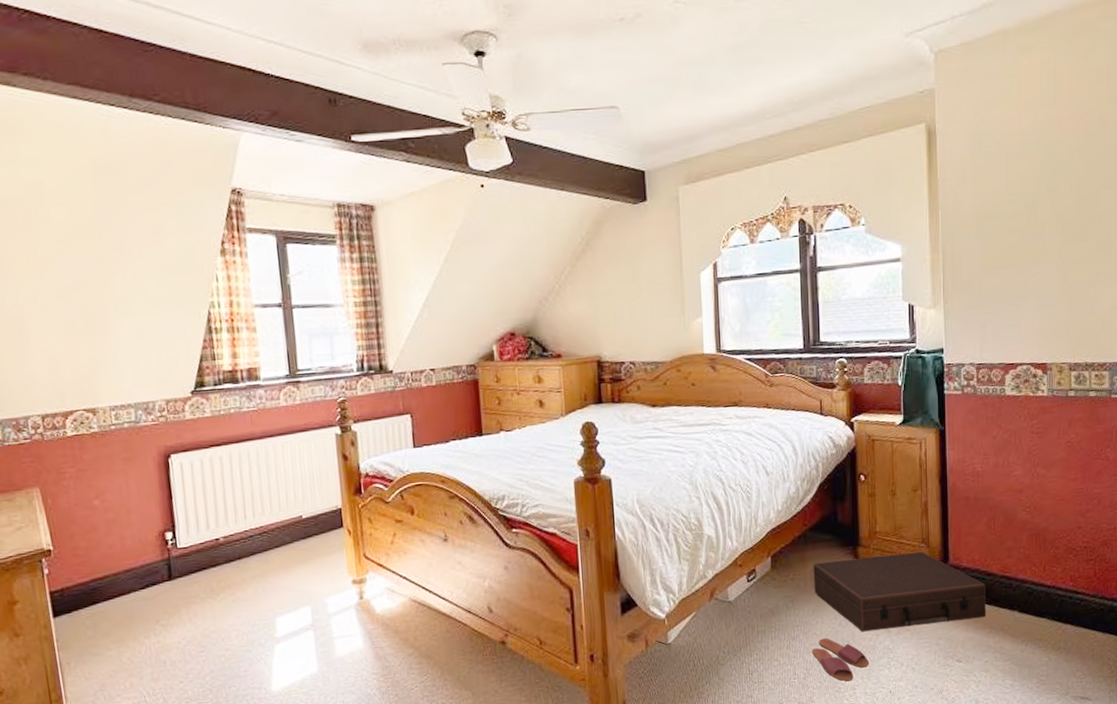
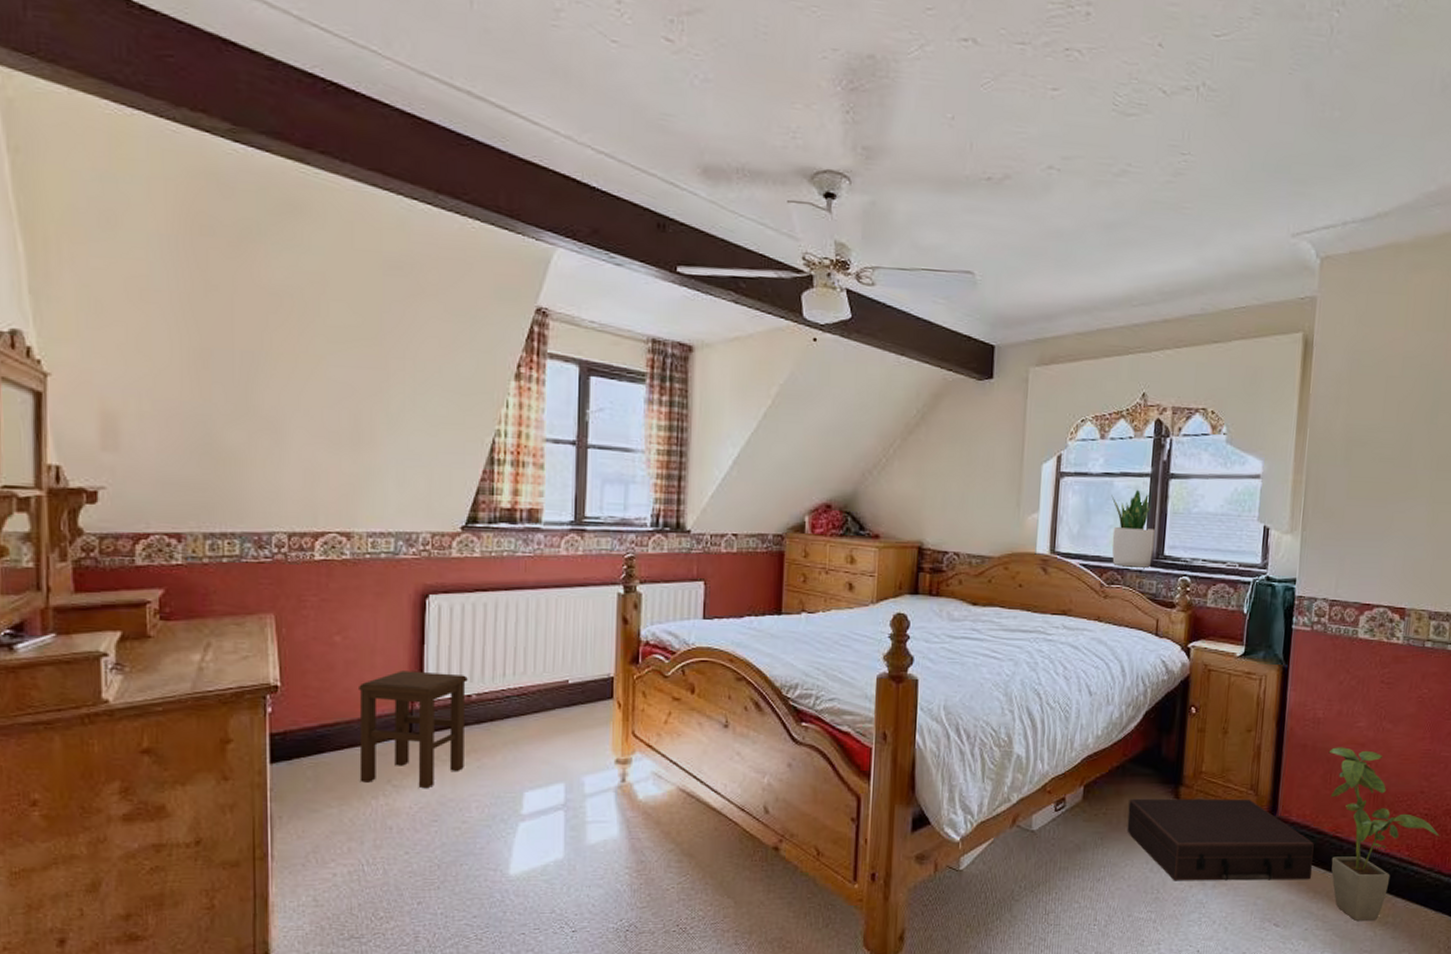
stool: none [120,521,221,626] -> present [359,670,468,789]
planter: none [766,284,810,357] -> present [1111,489,1155,568]
slippers: present [812,638,869,681] -> none [1117,883,1178,934]
house plant: none [990,495,1100,649] -> present [1328,747,1440,921]

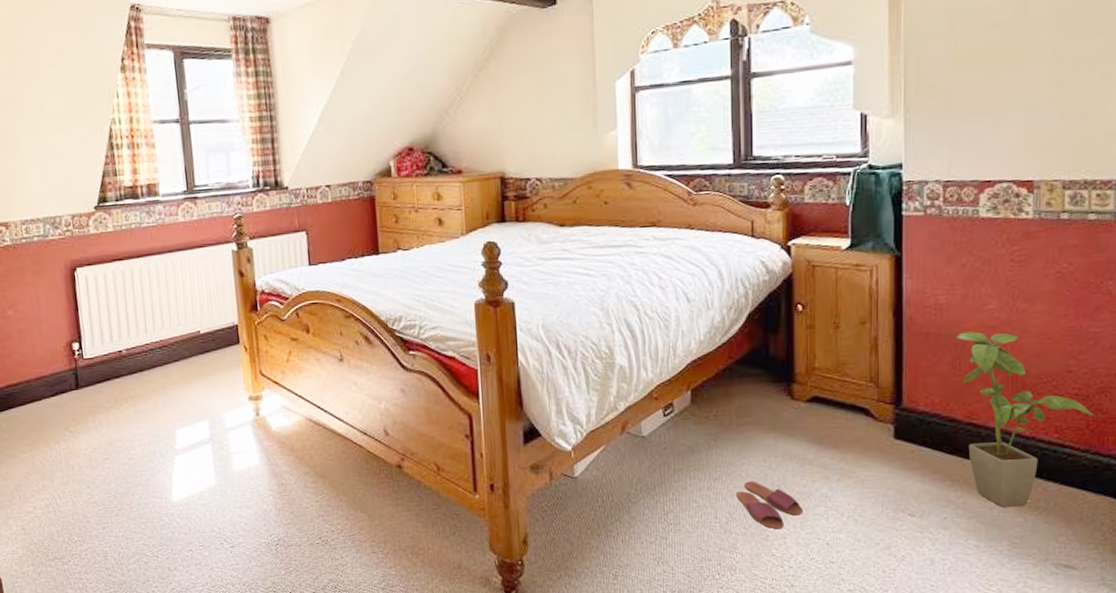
stool: present [359,670,468,789] -> none [32,333,124,433]
planter: present [1111,489,1155,568] -> none [691,93,741,173]
slippers: none [1117,883,1178,934] -> present [736,481,802,529]
suitcase: present [1127,798,1314,881] -> none [739,391,947,477]

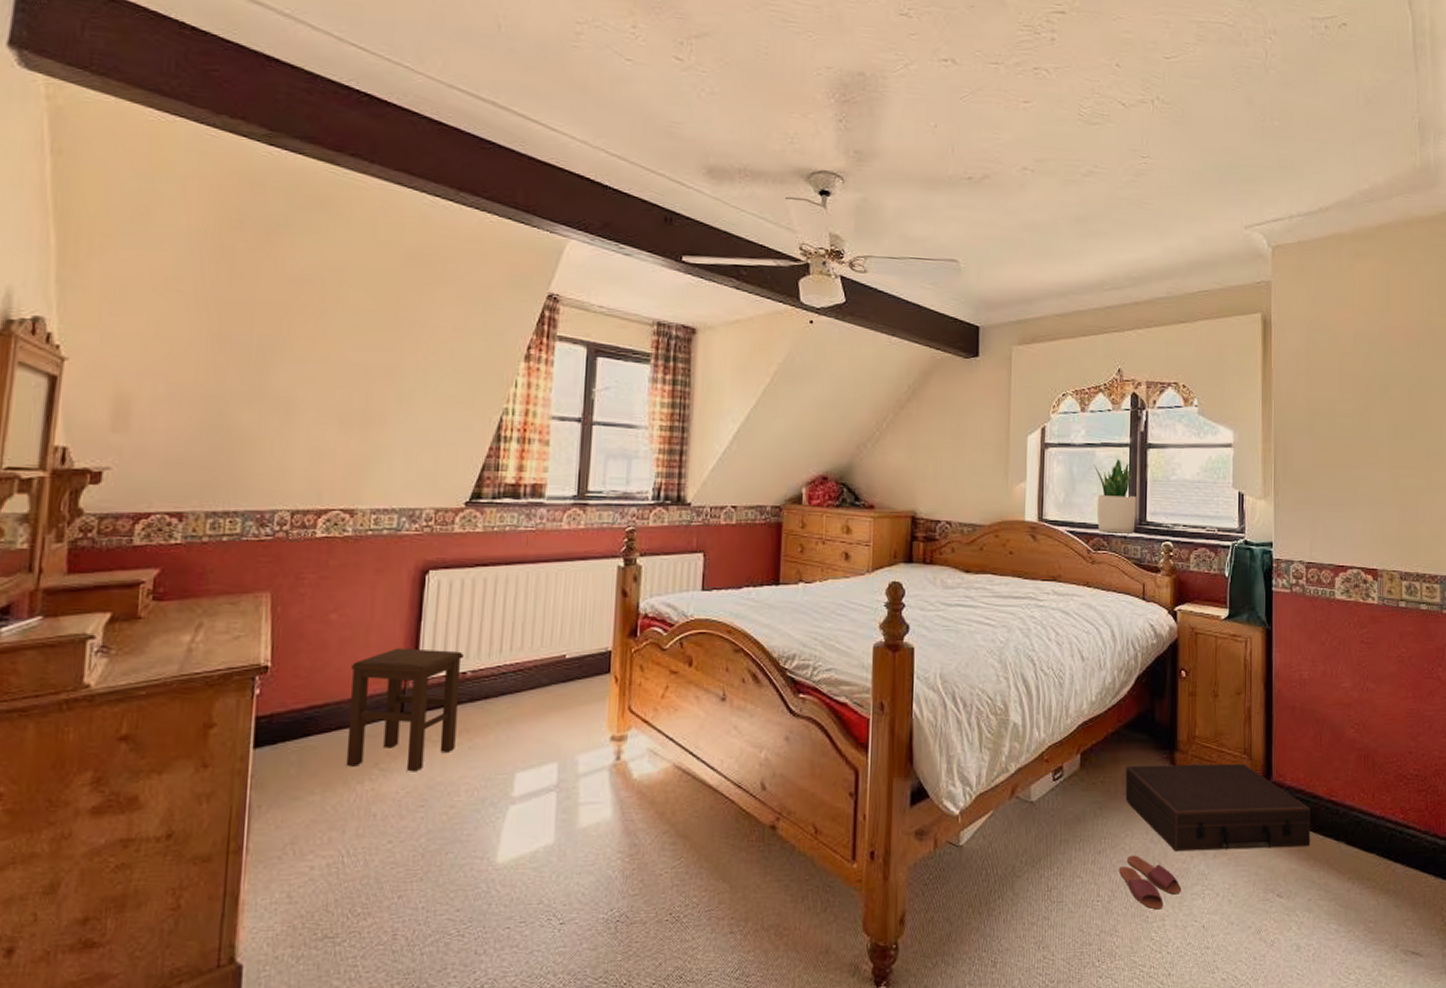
stool: none [32,333,124,433] -> present [345,648,464,772]
planter: none [691,93,741,173] -> present [1094,458,1136,534]
suitcase: none [739,391,947,477] -> present [1125,763,1310,852]
house plant: present [955,331,1095,507] -> none [1317,708,1432,889]

